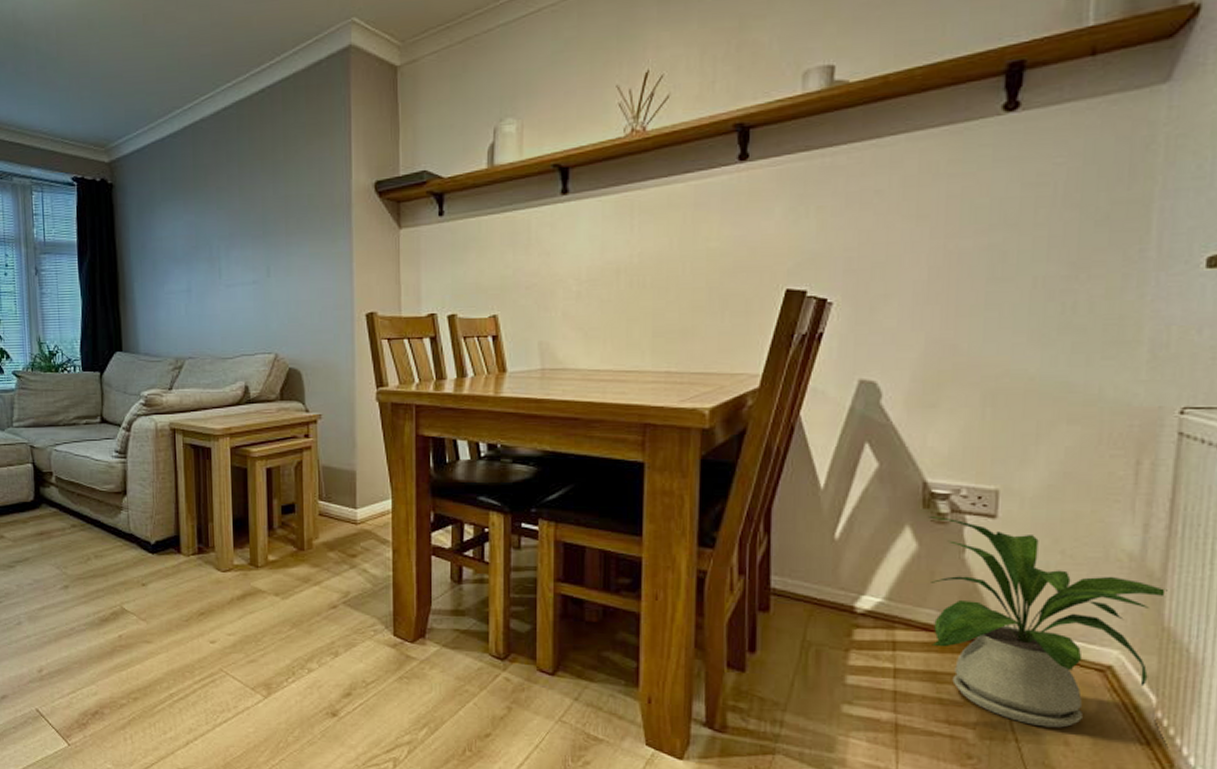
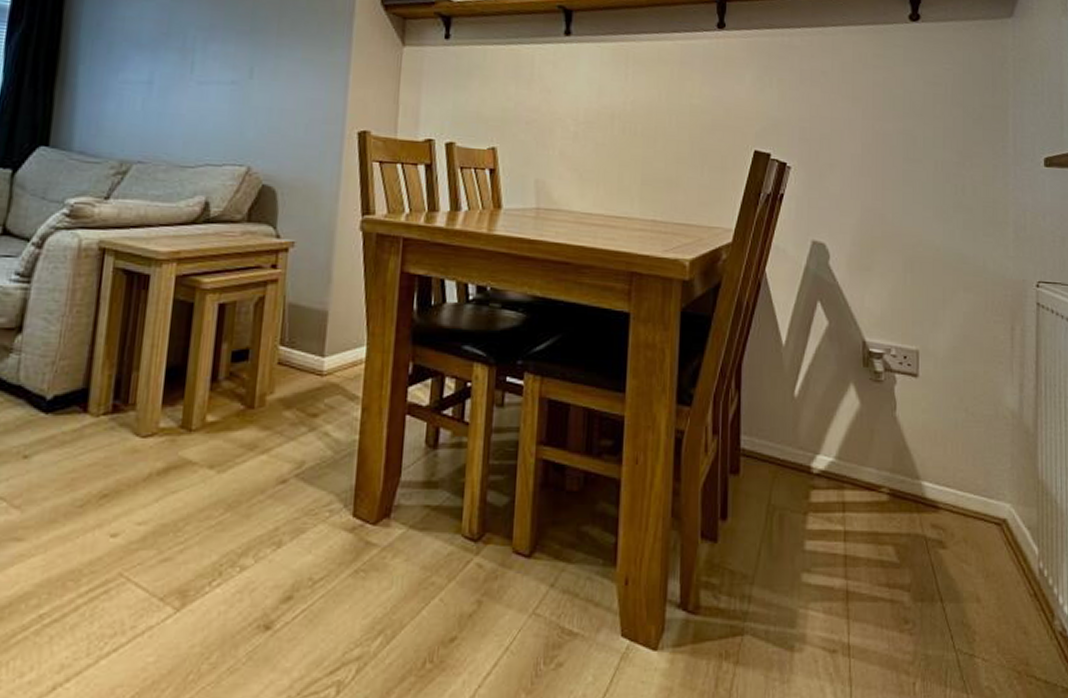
house plant: present [929,515,1168,728] -> none [868,373,1039,585]

